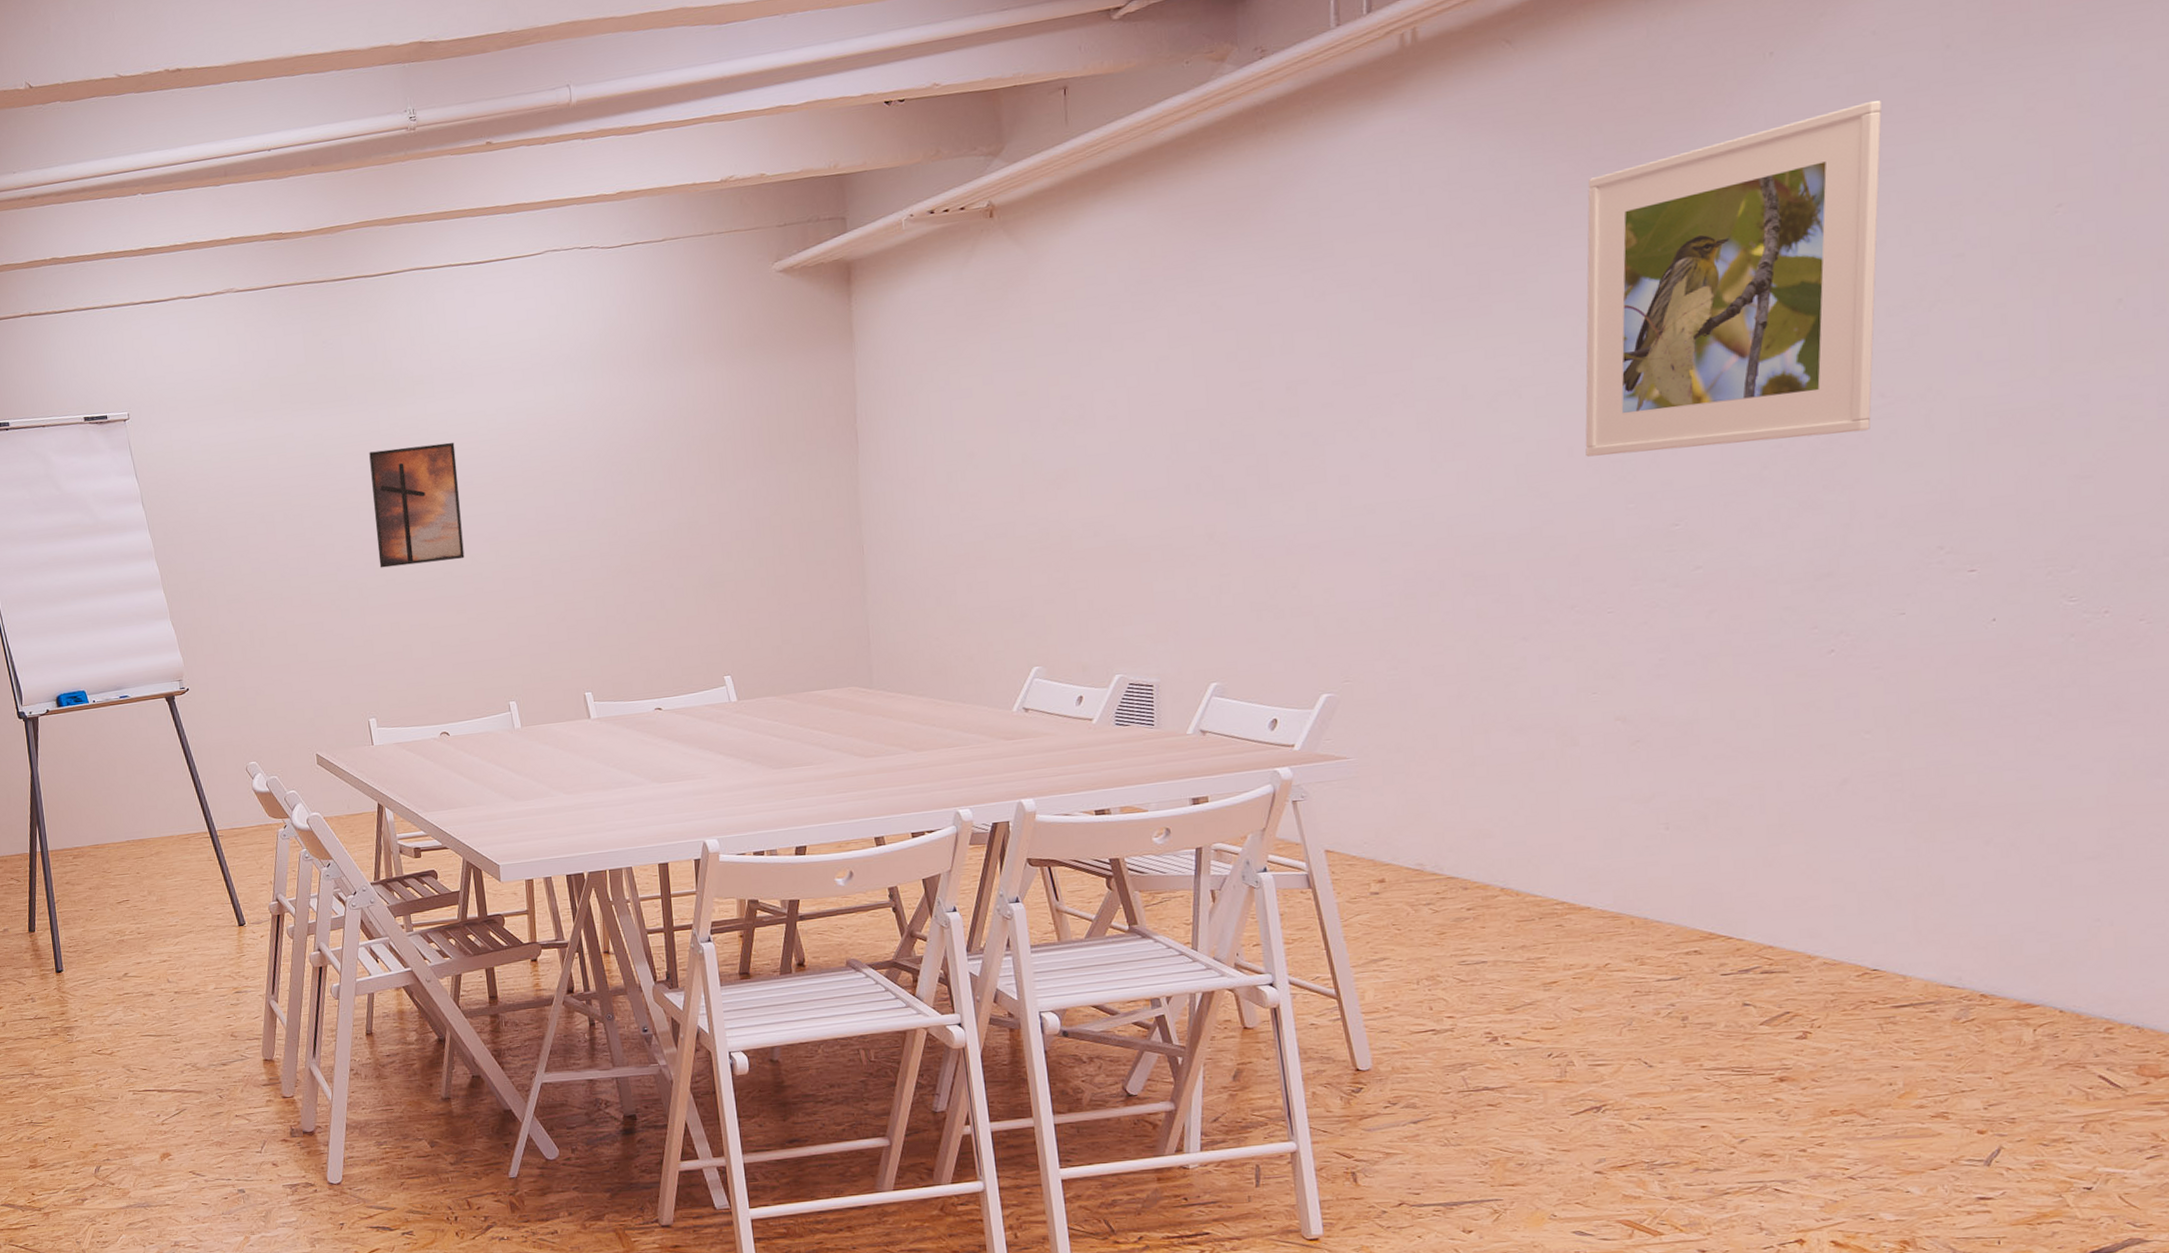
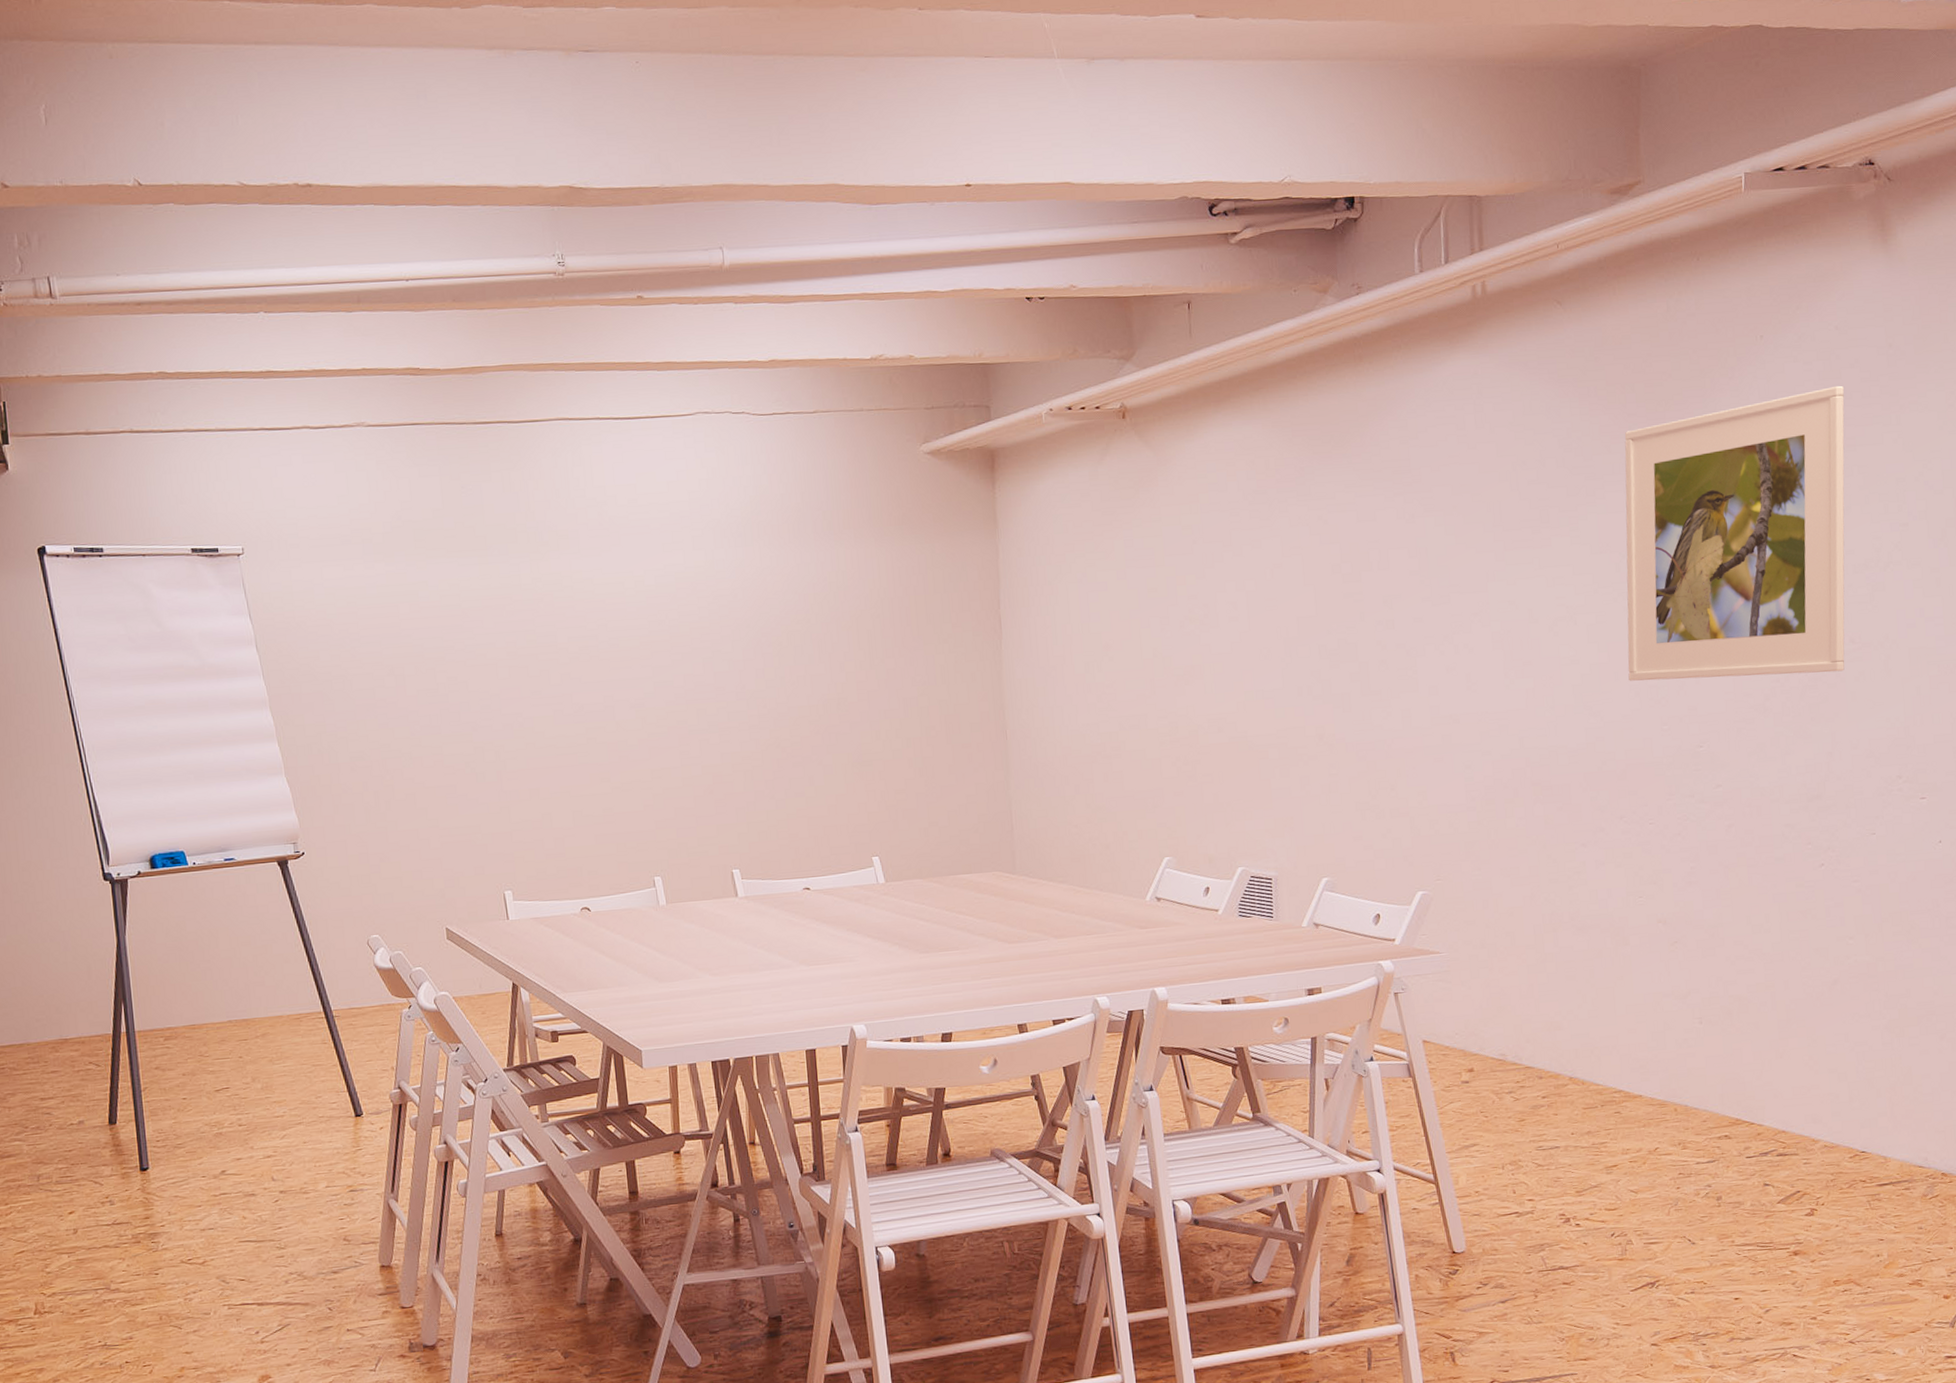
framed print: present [369,442,465,568] -> none [509,601,609,730]

